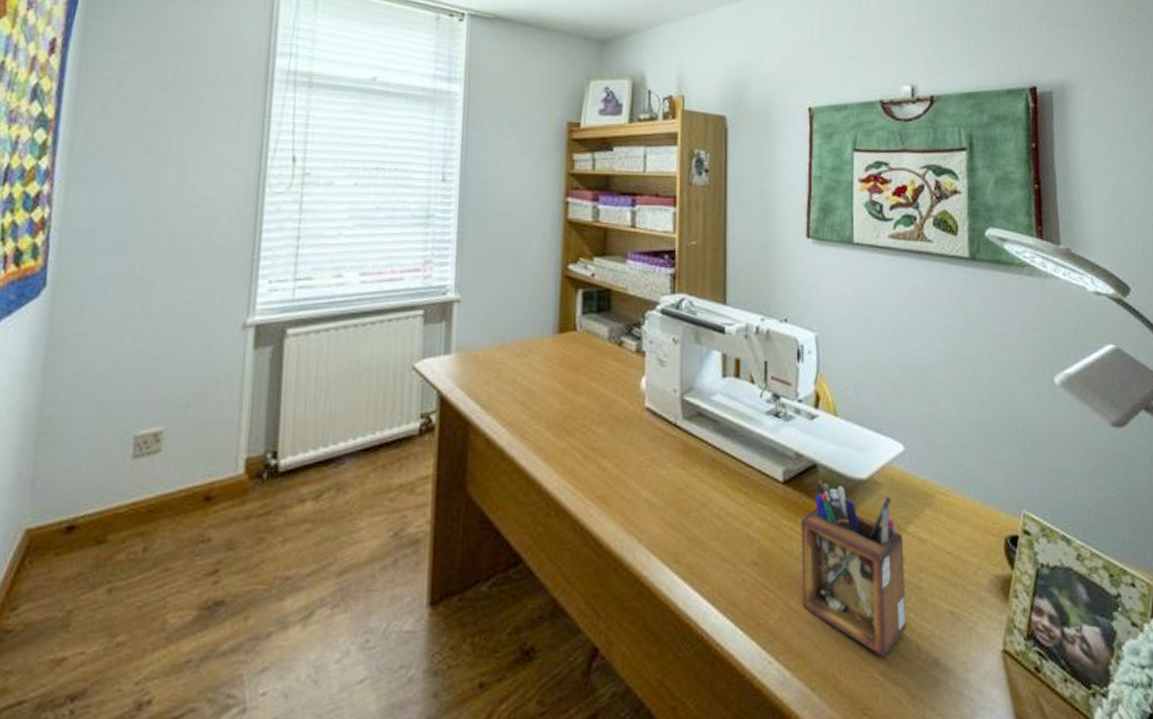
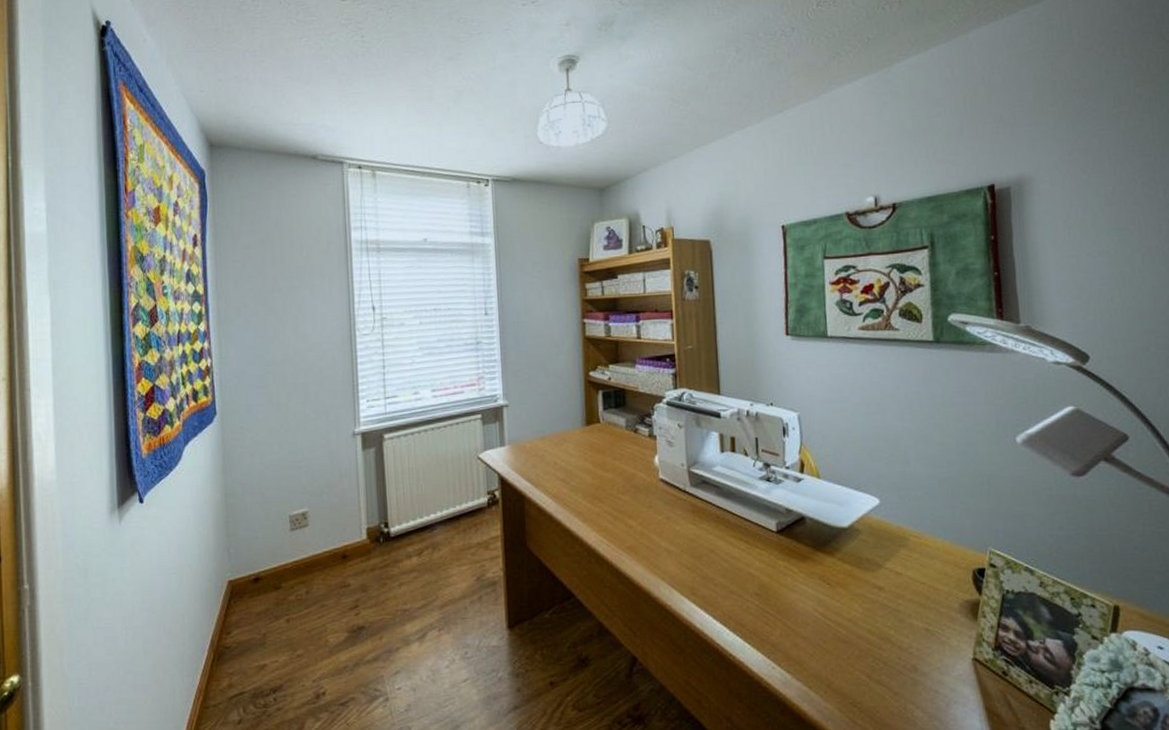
desk organizer: present [800,476,906,657] -> none [793,526,887,663]

